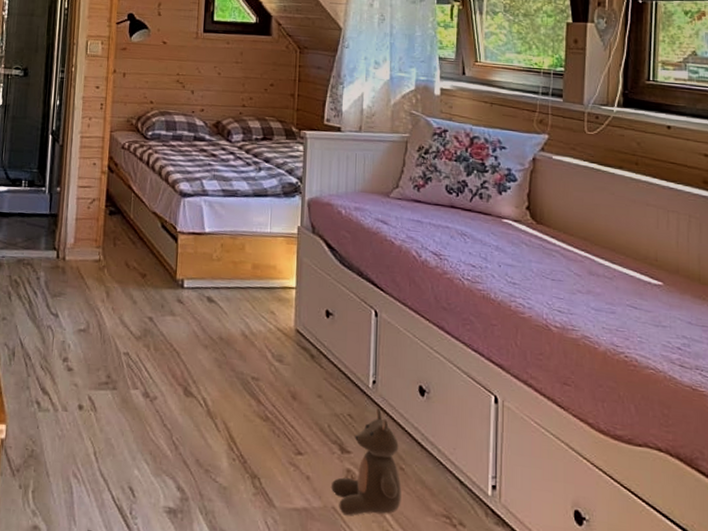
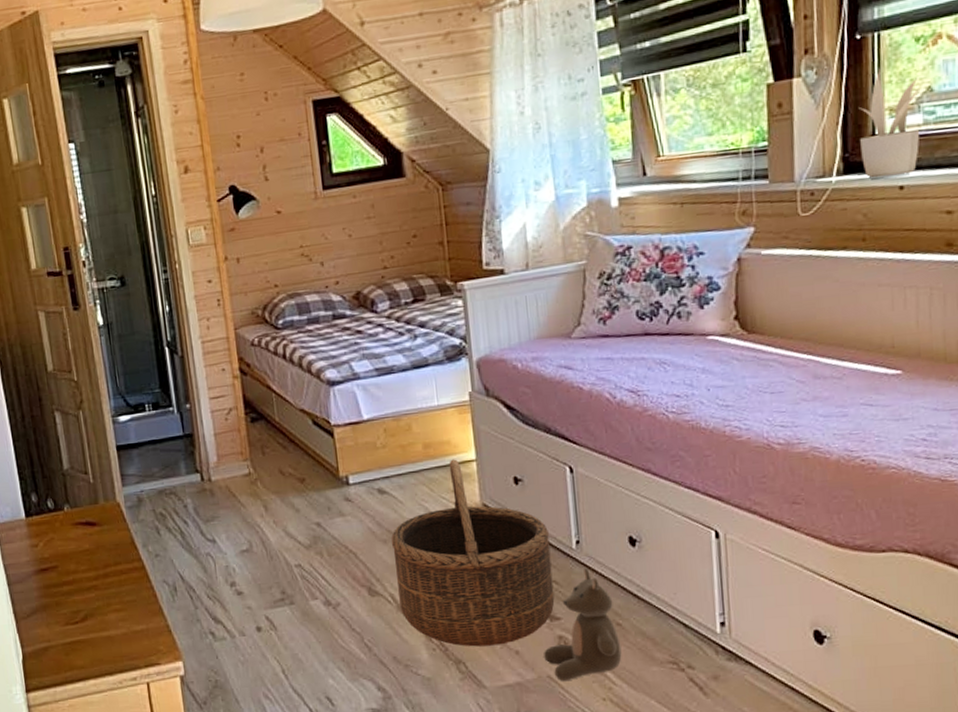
basket: none [210,283,350,468] -> present [391,459,555,647]
potted plant: none [637,29,686,117] -> present [858,68,920,179]

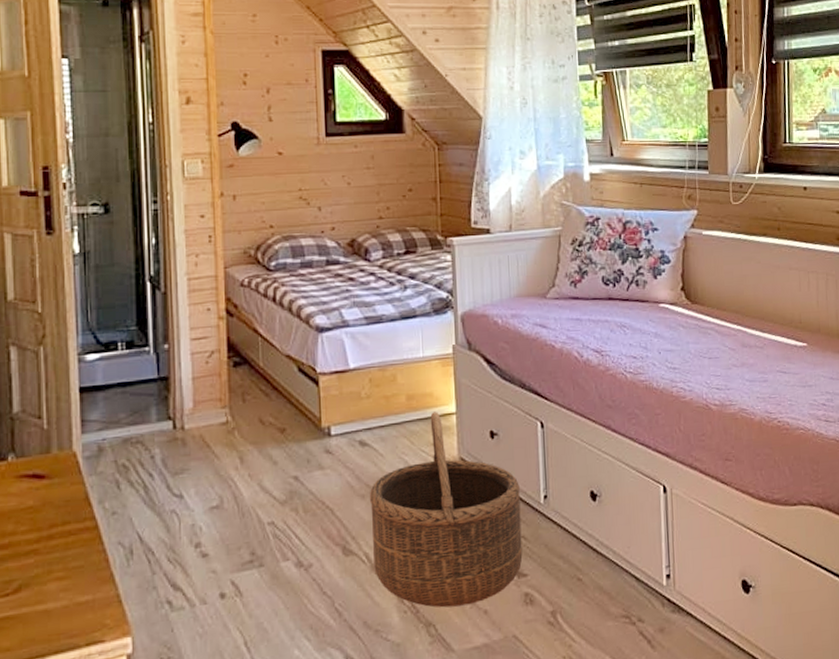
stuffed bear: present [544,567,622,682] -> none [511,522,581,641]
potted plant: present [858,68,920,179] -> none [774,89,818,178]

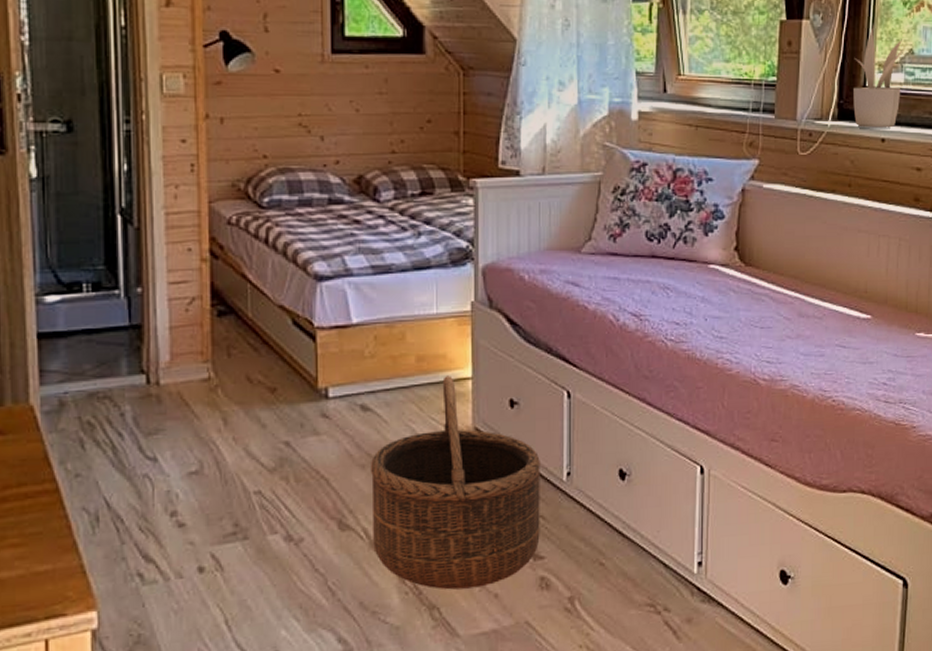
potted plant: none [774,89,818,178] -> present [853,24,903,128]

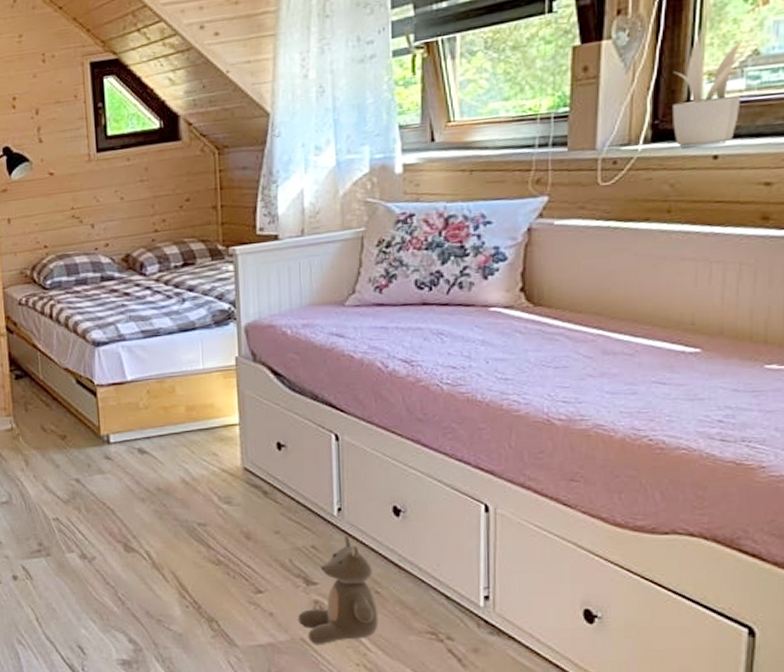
basket: present [371,375,540,590] -> none [150,422,312,606]
stuffed bear: none [524,501,602,628] -> present [298,535,379,645]

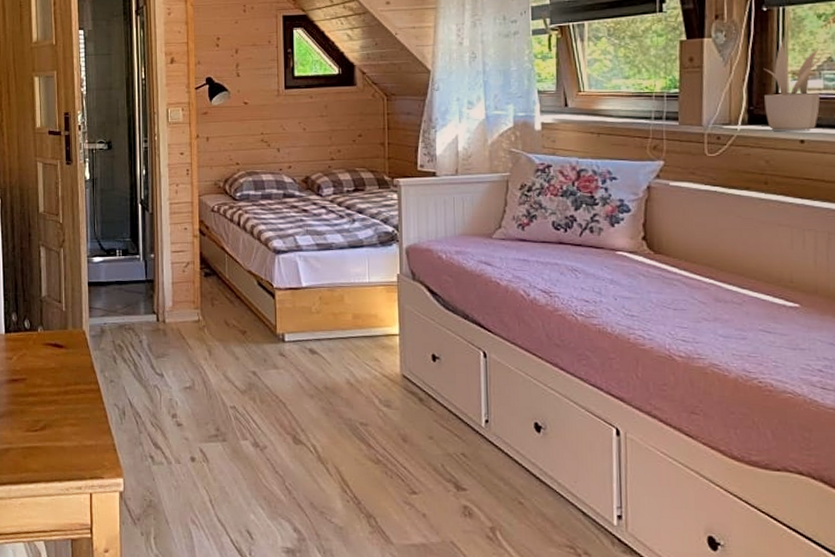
stuffed bear: present [298,535,379,645] -> none [449,445,522,550]

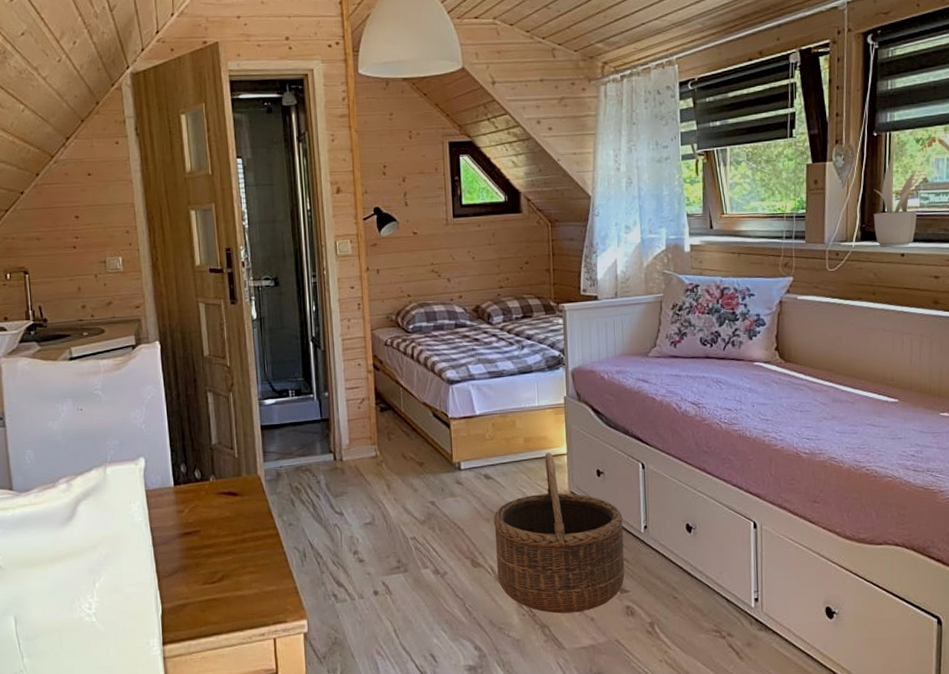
basket: none [318,331,462,506] -> present [494,452,625,614]

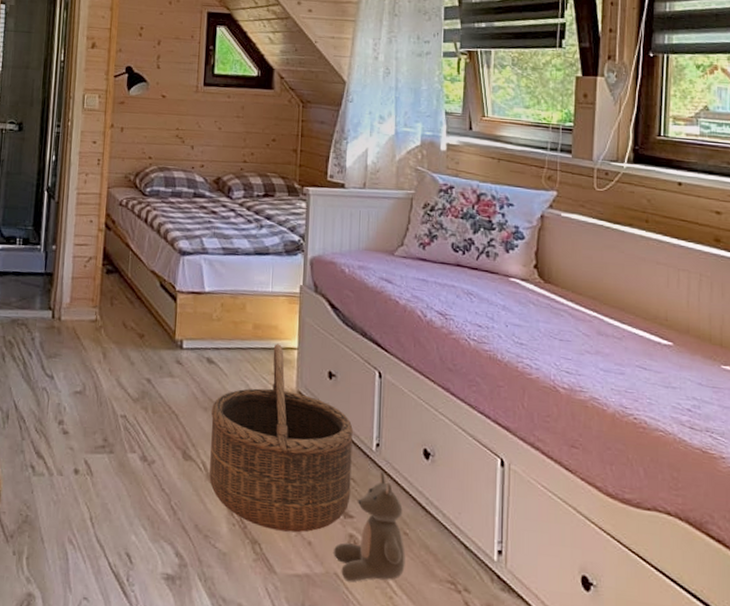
stuffed bear: none [614,549,676,645] -> present [334,471,406,582]
potted plant: present [873,160,918,246] -> none [648,83,698,174]

